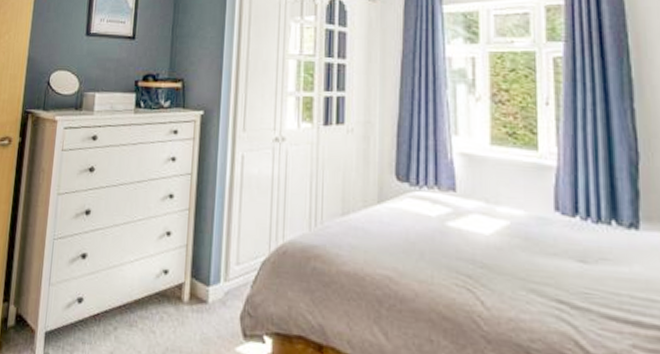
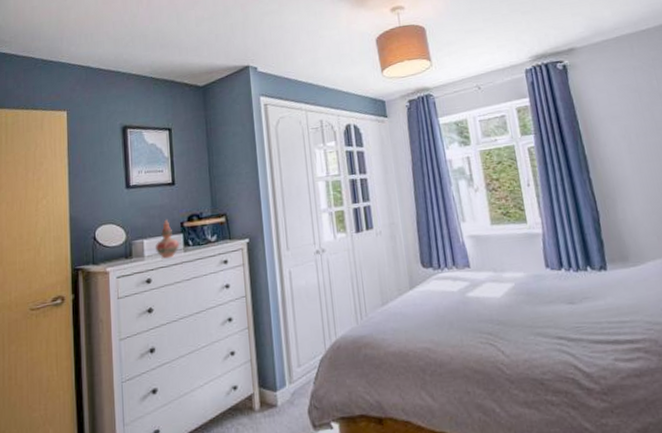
decorative vase: none [106,75,131,117] -> present [156,219,179,259]

